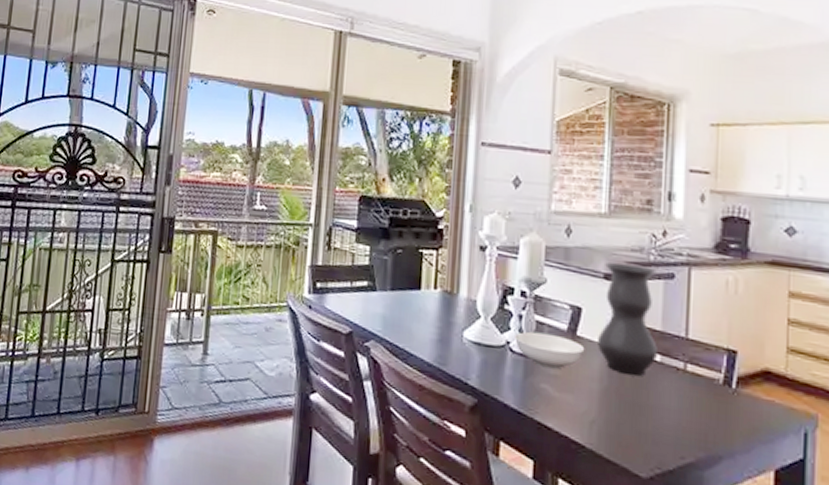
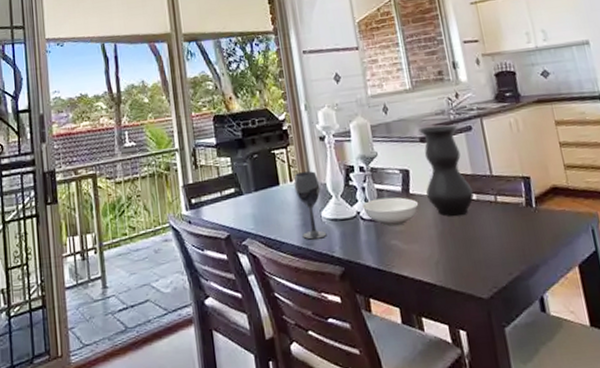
wine glass: none [436,281,469,361] -> present [294,171,327,240]

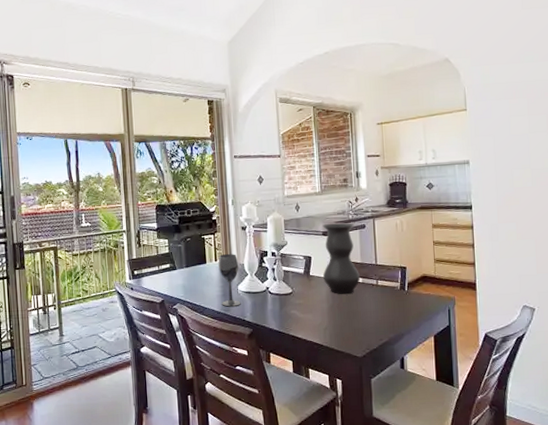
bowl: present [362,197,419,227] -> none [271,277,316,300]

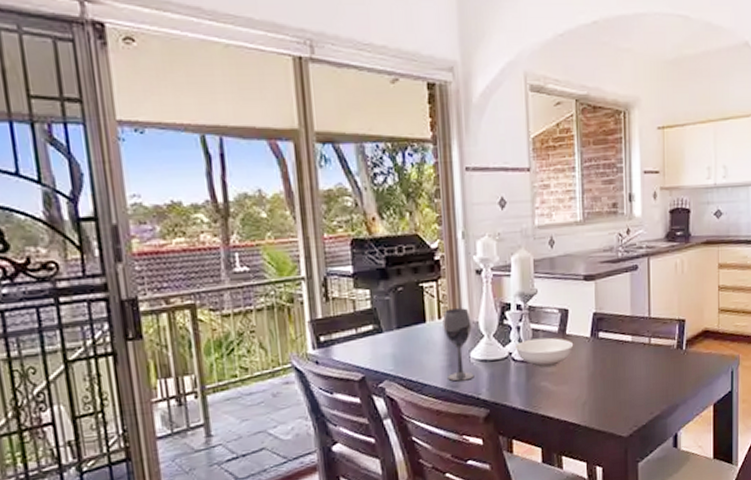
bowl: none [271,277,316,300] -> present [515,337,574,368]
vase: present [322,223,361,294] -> none [582,263,630,358]

